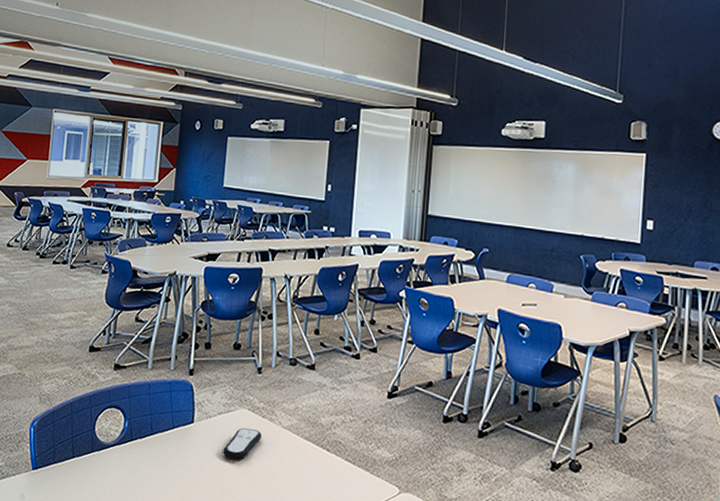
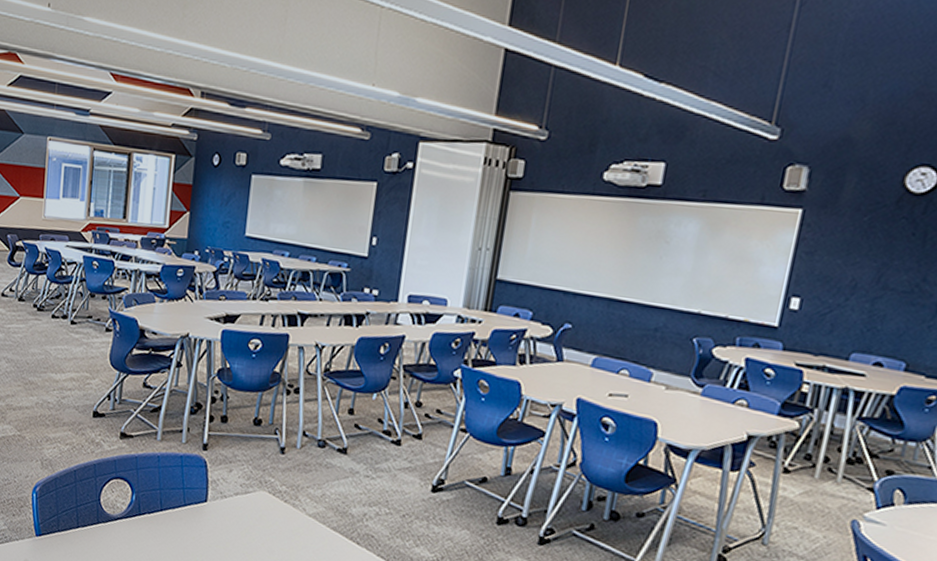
remote control: present [223,427,262,460] -> none [239,511,283,546]

